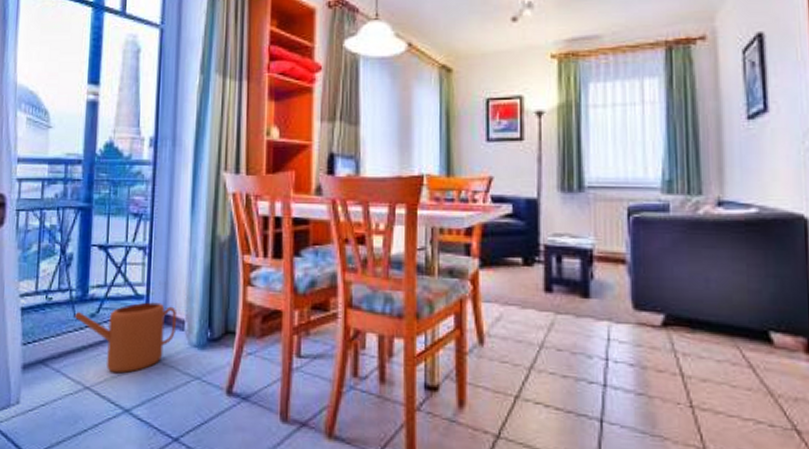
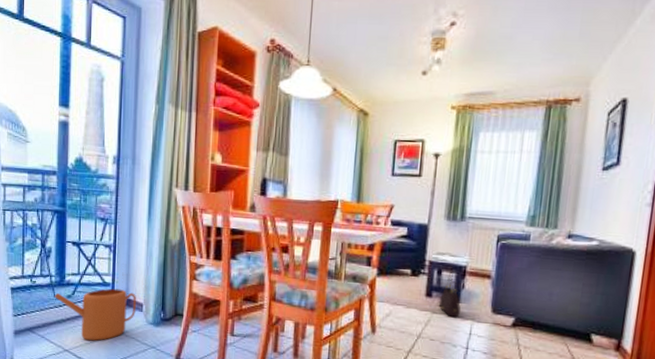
handbag: none [562,255,592,319] -> present [438,270,461,318]

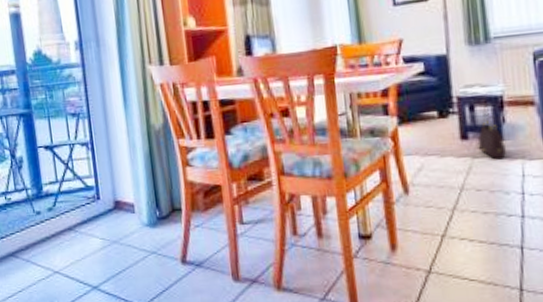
watering can: present [54,288,136,341] -> none [33,191,127,257]

